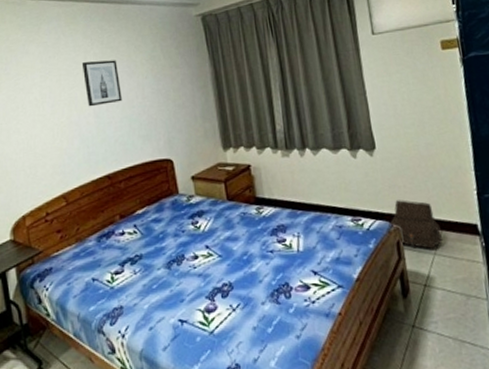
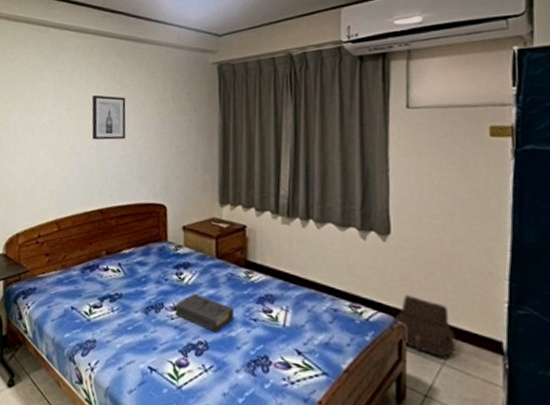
book: none [195,239,253,272] -> present [174,294,235,332]

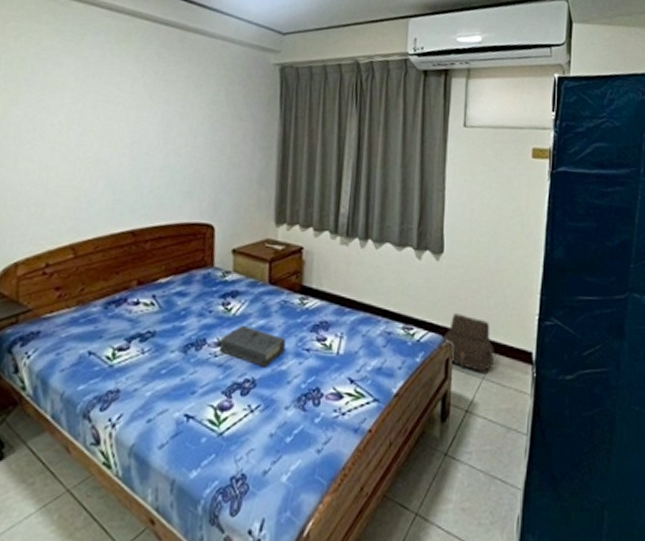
wall art: present [91,95,126,140] -> none [124,91,171,147]

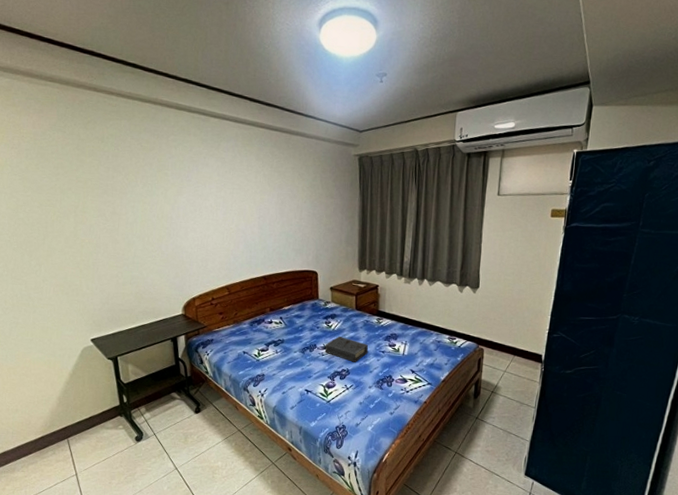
satchel: present [441,313,494,372] -> none [476,329,514,368]

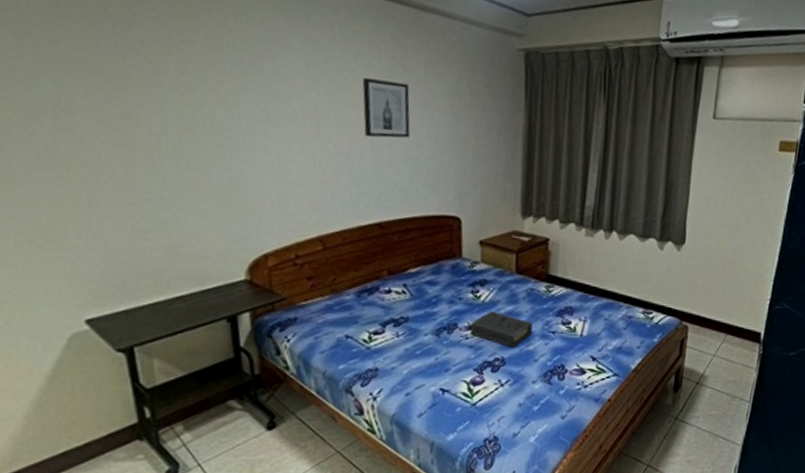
wall art: none [252,181,283,220] -> present [362,78,410,138]

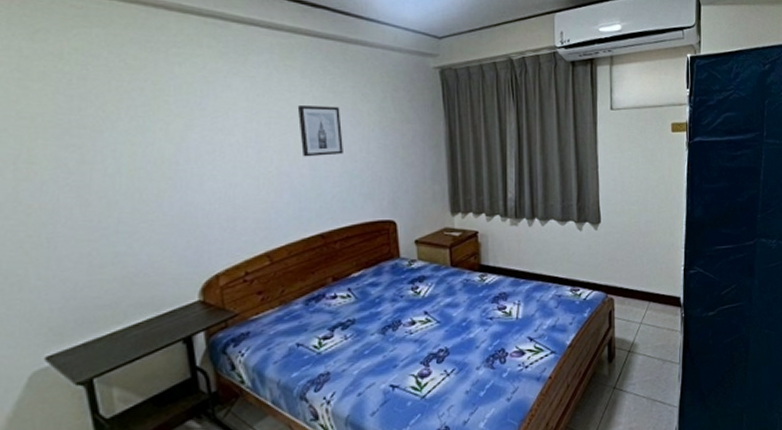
book: present [469,311,533,348] -> none [413,305,472,338]

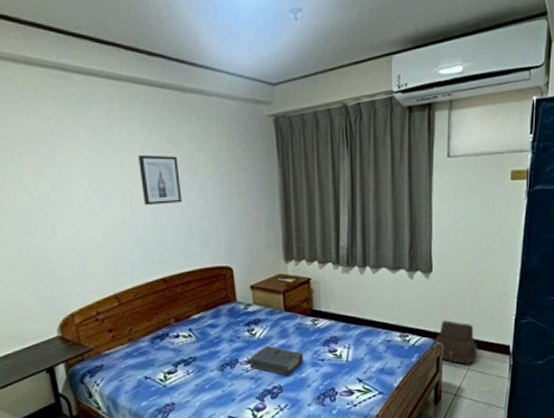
book: none [413,305,472,338] -> present [249,346,304,376]
satchel: none [604,272,649,319] -> present [433,320,477,365]

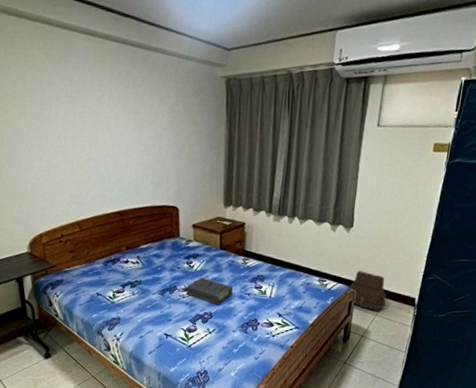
wall art: present [137,155,182,206] -> none [105,103,141,148]

